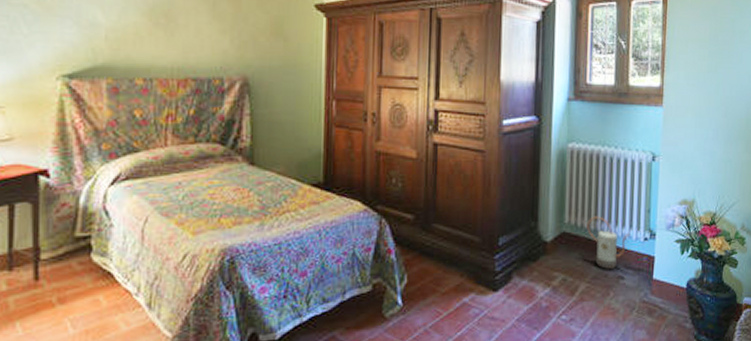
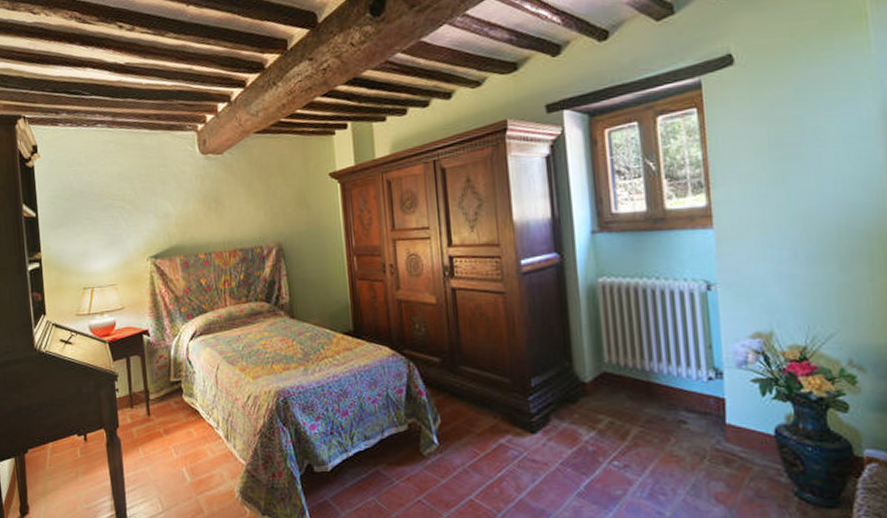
watering can: present [587,216,631,270] -> none [631,354,689,413]

